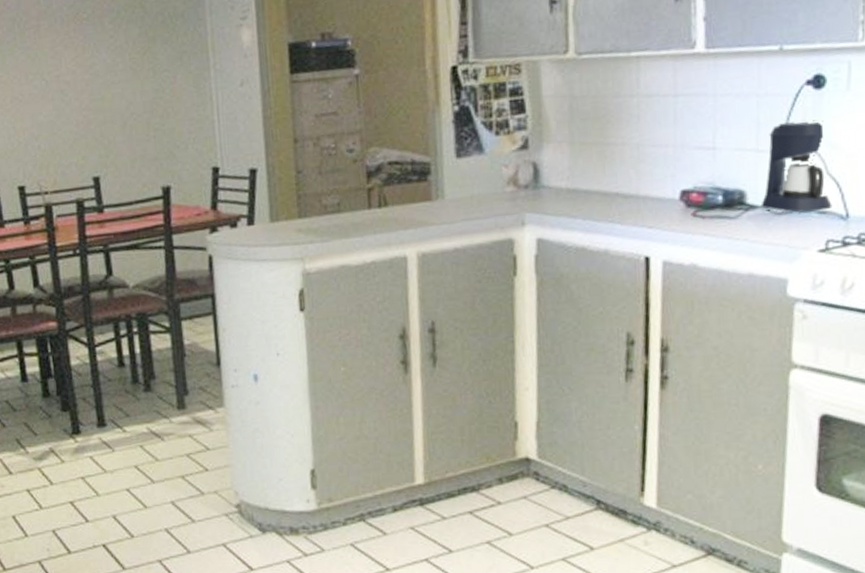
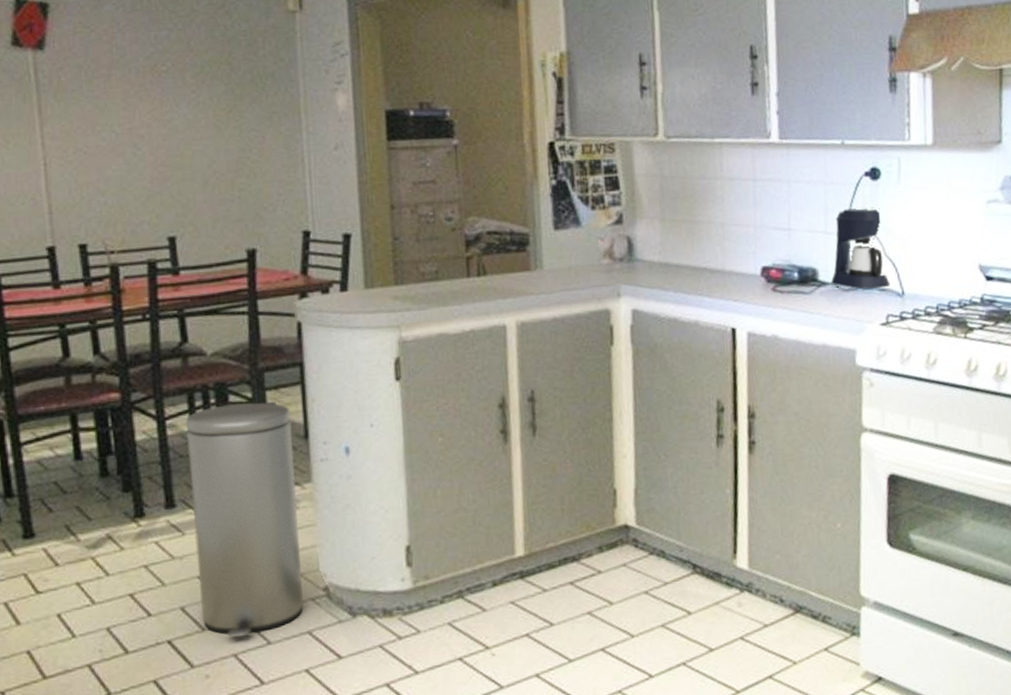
pedal bin: none [112,331,218,546] -> present [185,401,303,638]

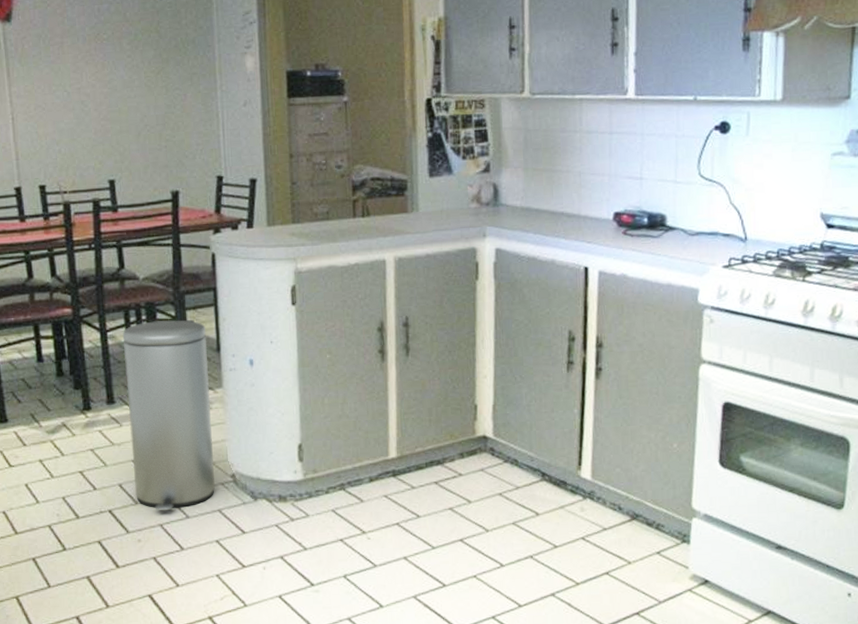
coffee maker: present [830,207,891,290] -> none [678,159,734,235]

